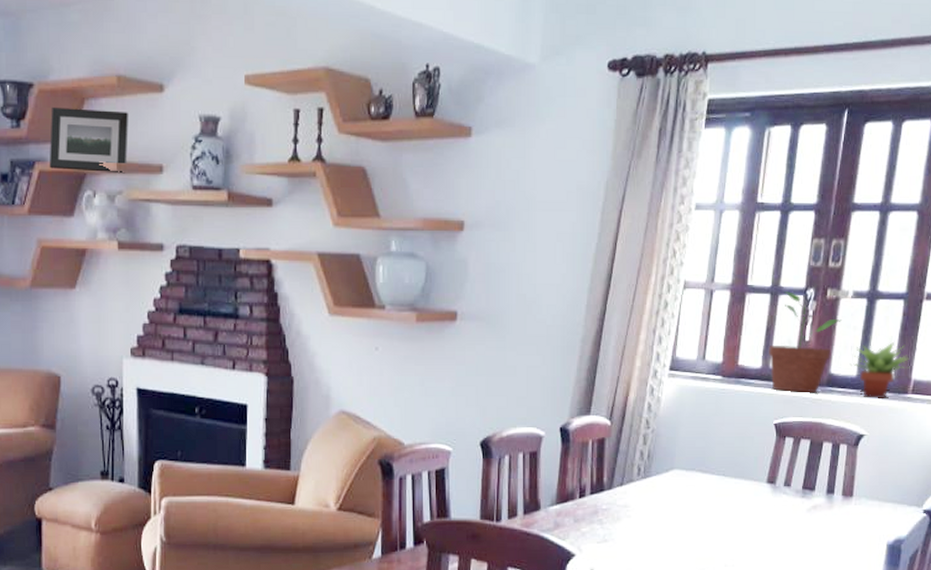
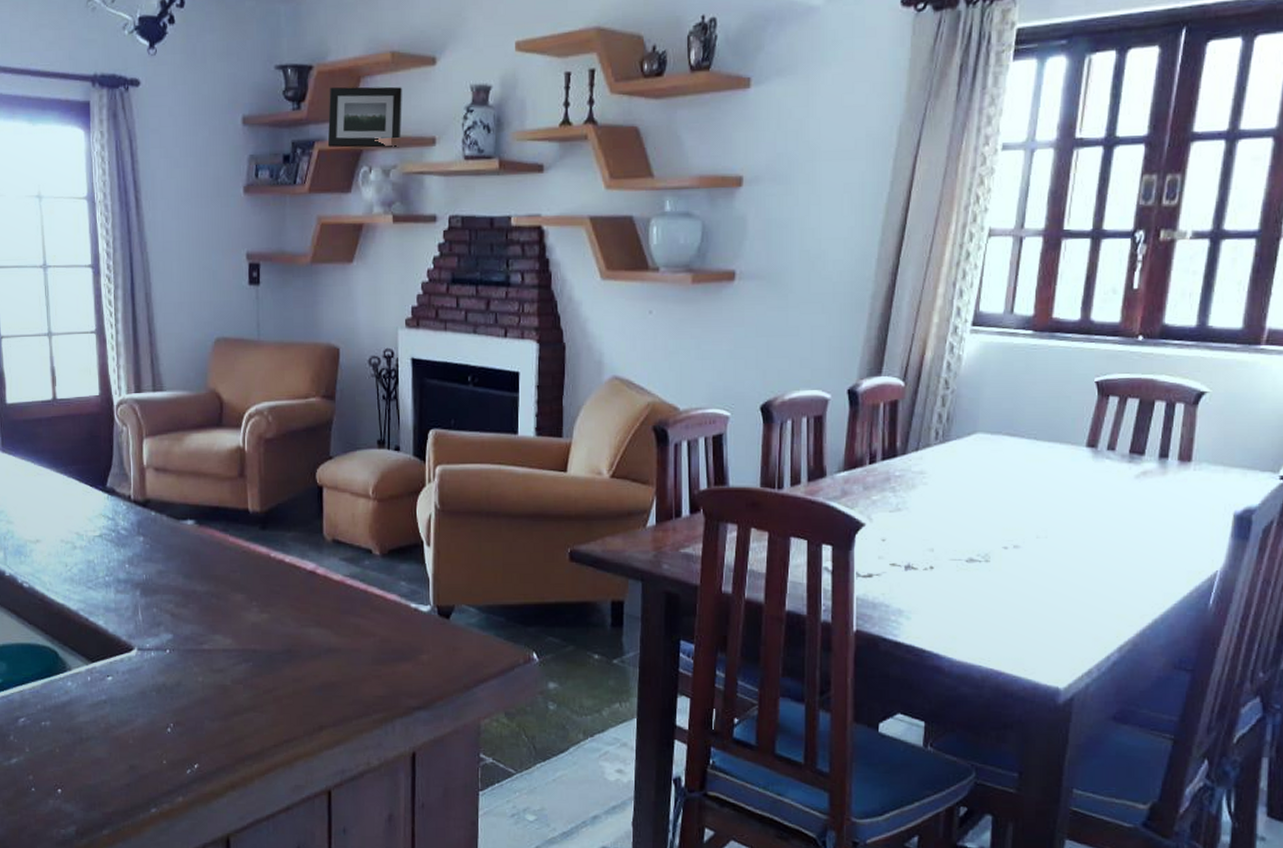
potted plant: present [769,291,841,392] -> none [1089,235,1178,346]
succulent plant: present [850,342,910,400] -> none [1188,287,1264,352]

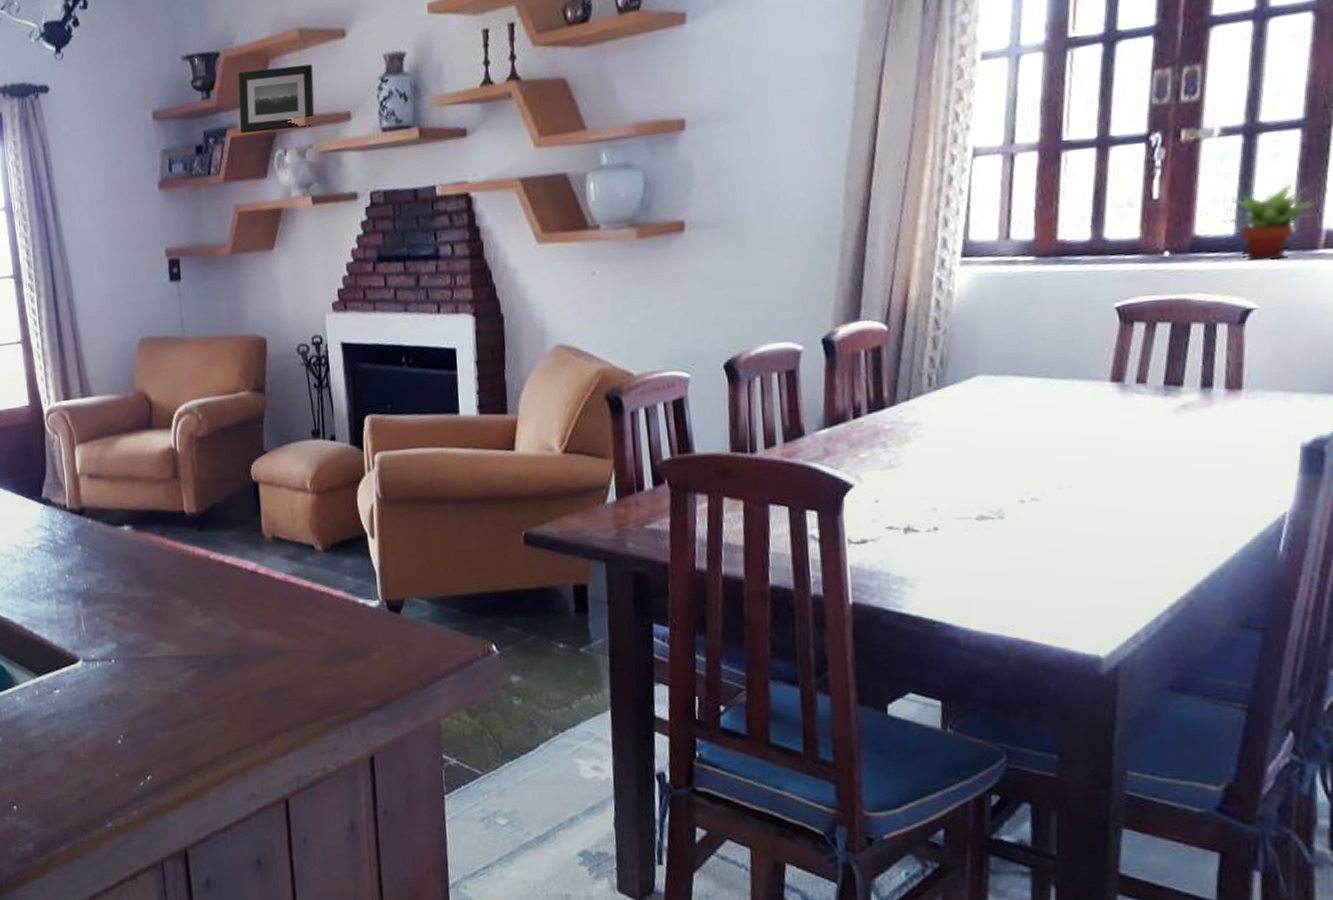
succulent plant: none [1188,287,1264,352] -> present [1223,185,1319,261]

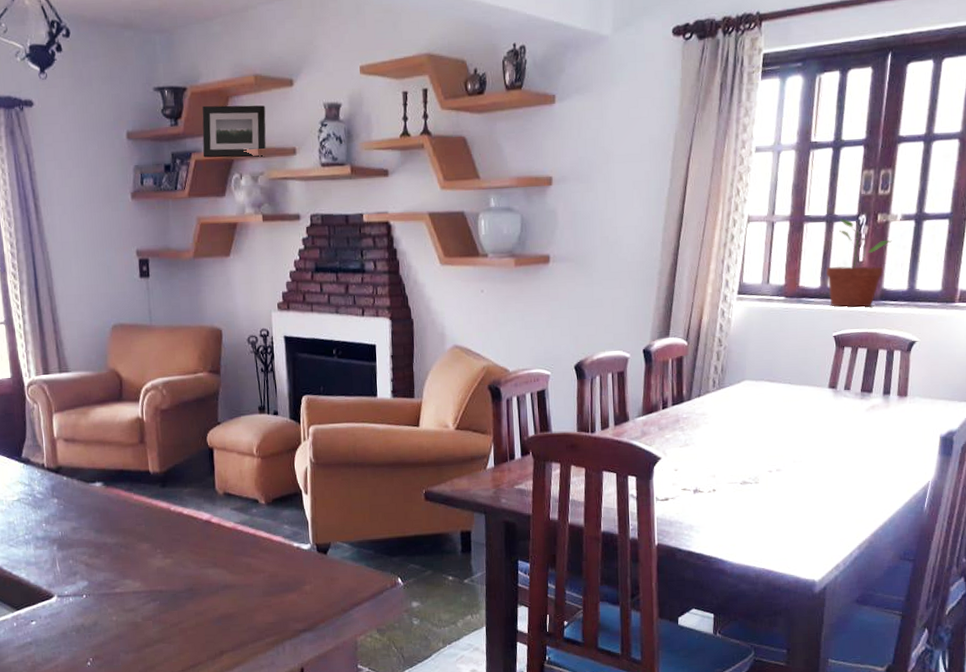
potted plant: none [1100,140,1206,266] -> present [826,219,892,307]
succulent plant: present [1223,185,1319,261] -> none [900,257,957,309]

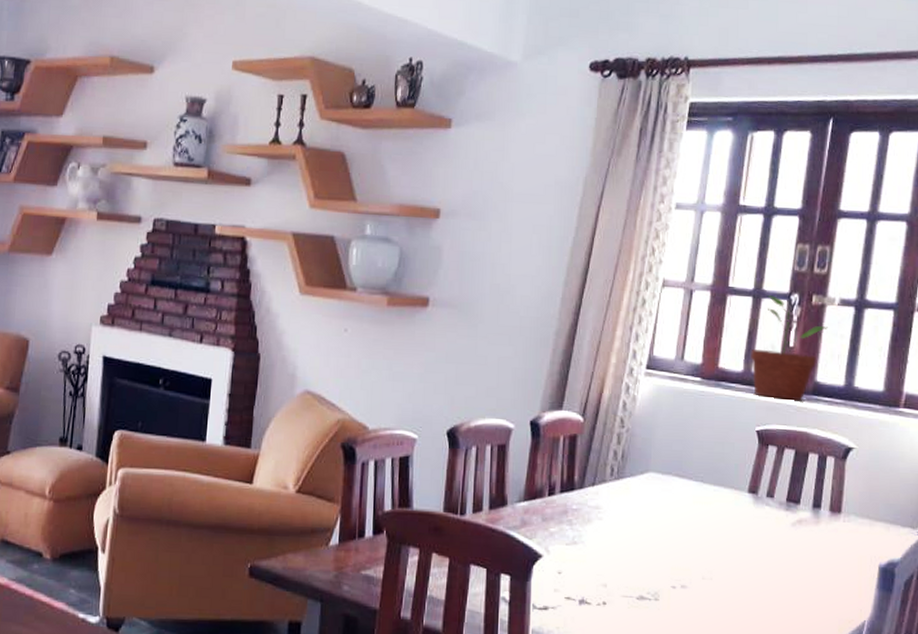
picture frame: present [202,105,267,158] -> none [37,82,118,148]

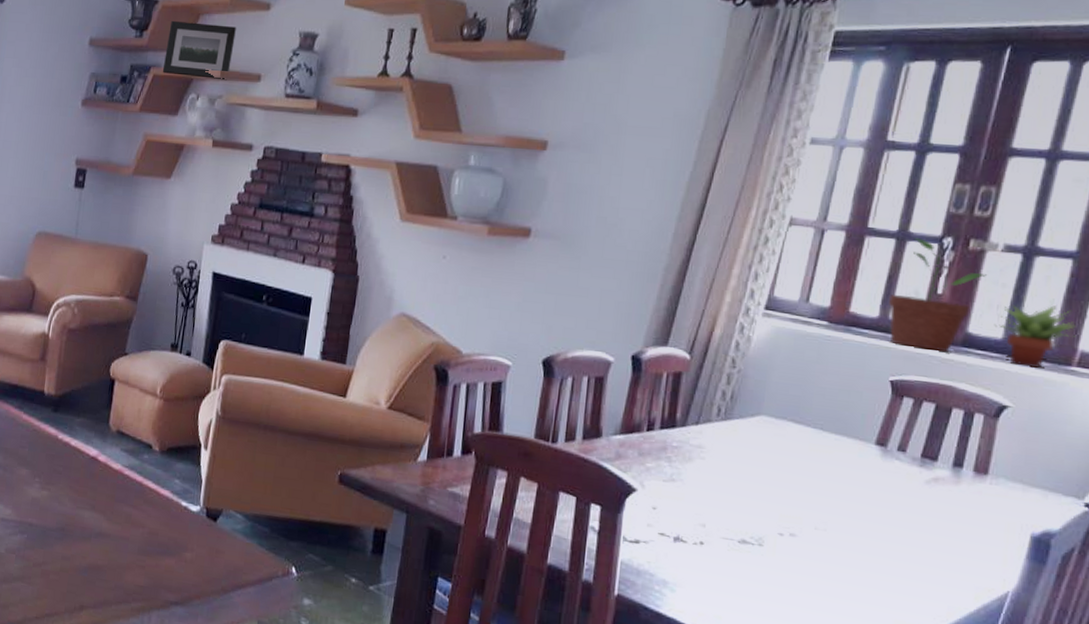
picture frame: none [37,82,118,148] -> present [162,20,236,81]
succulent plant: none [837,353,902,412] -> present [994,305,1077,369]

